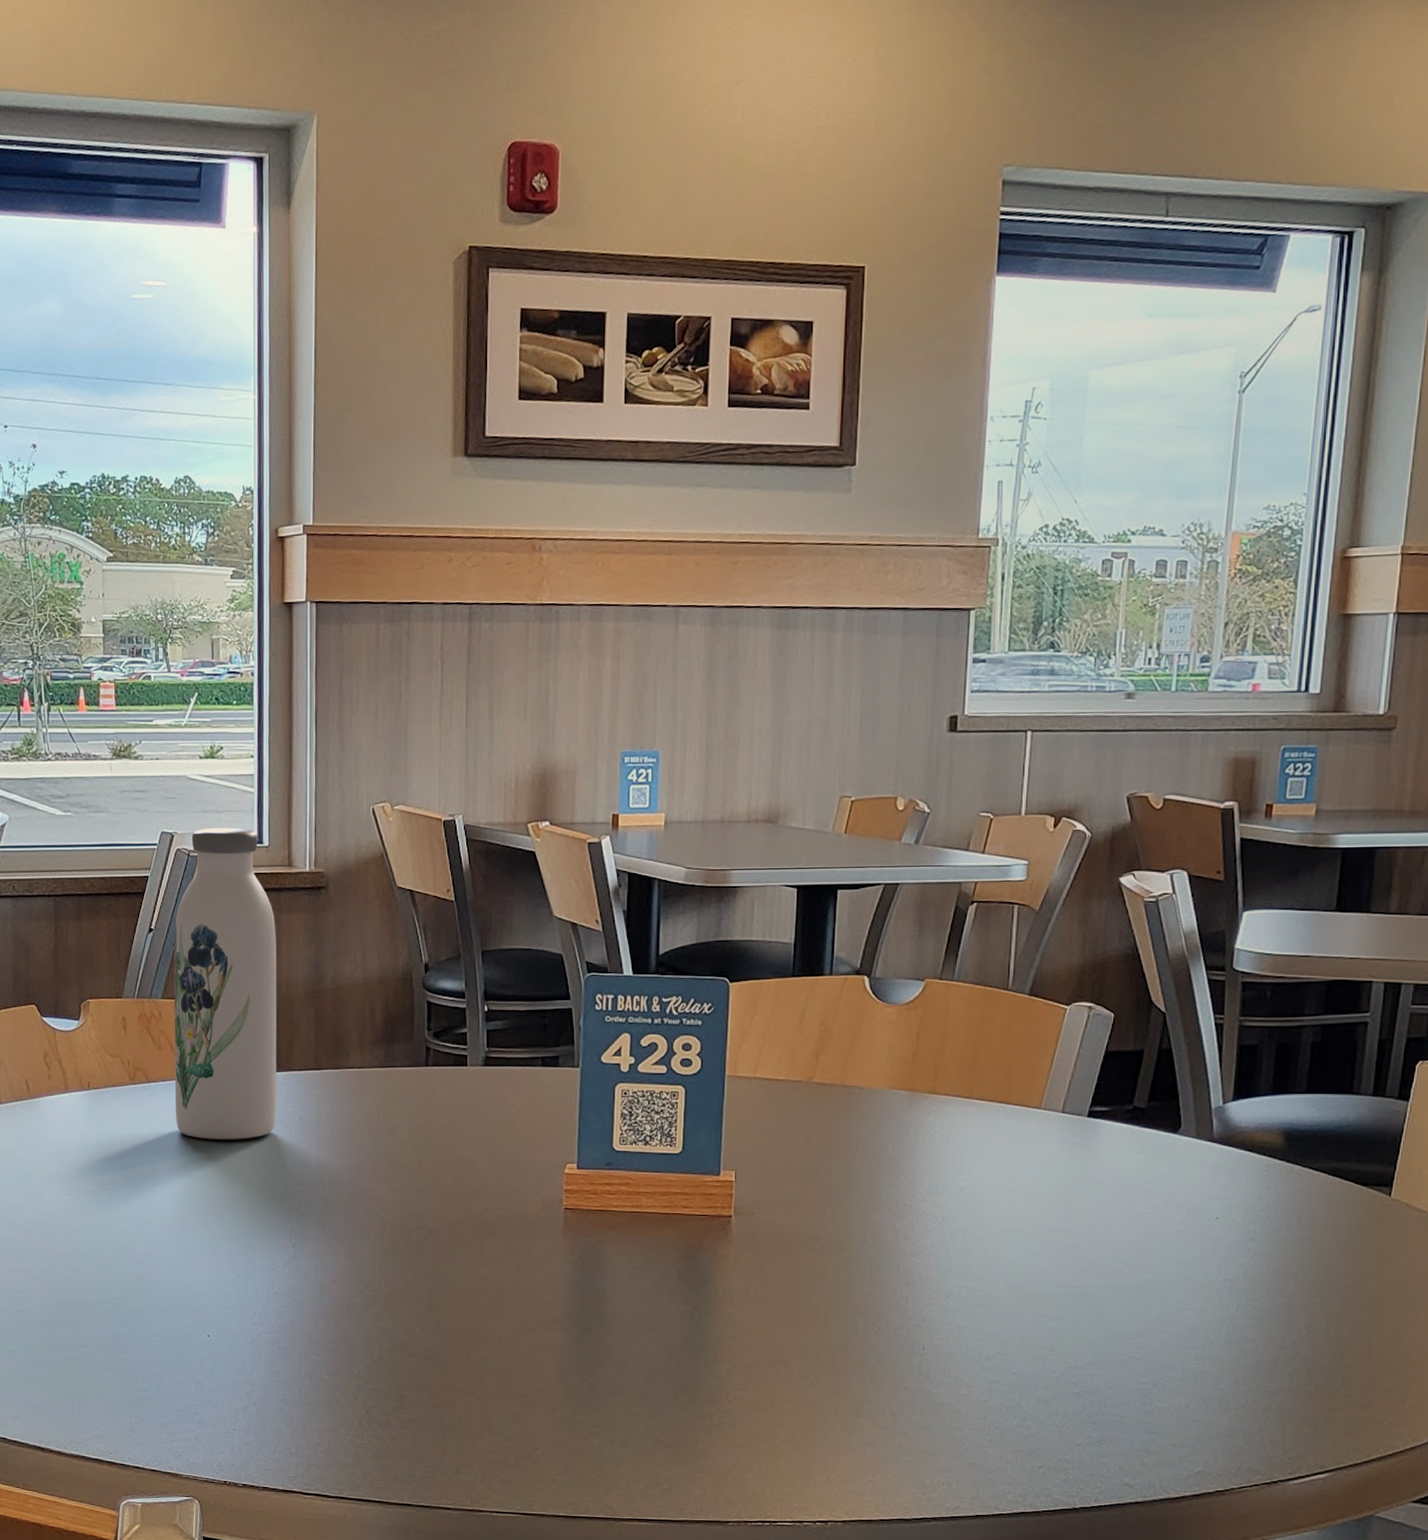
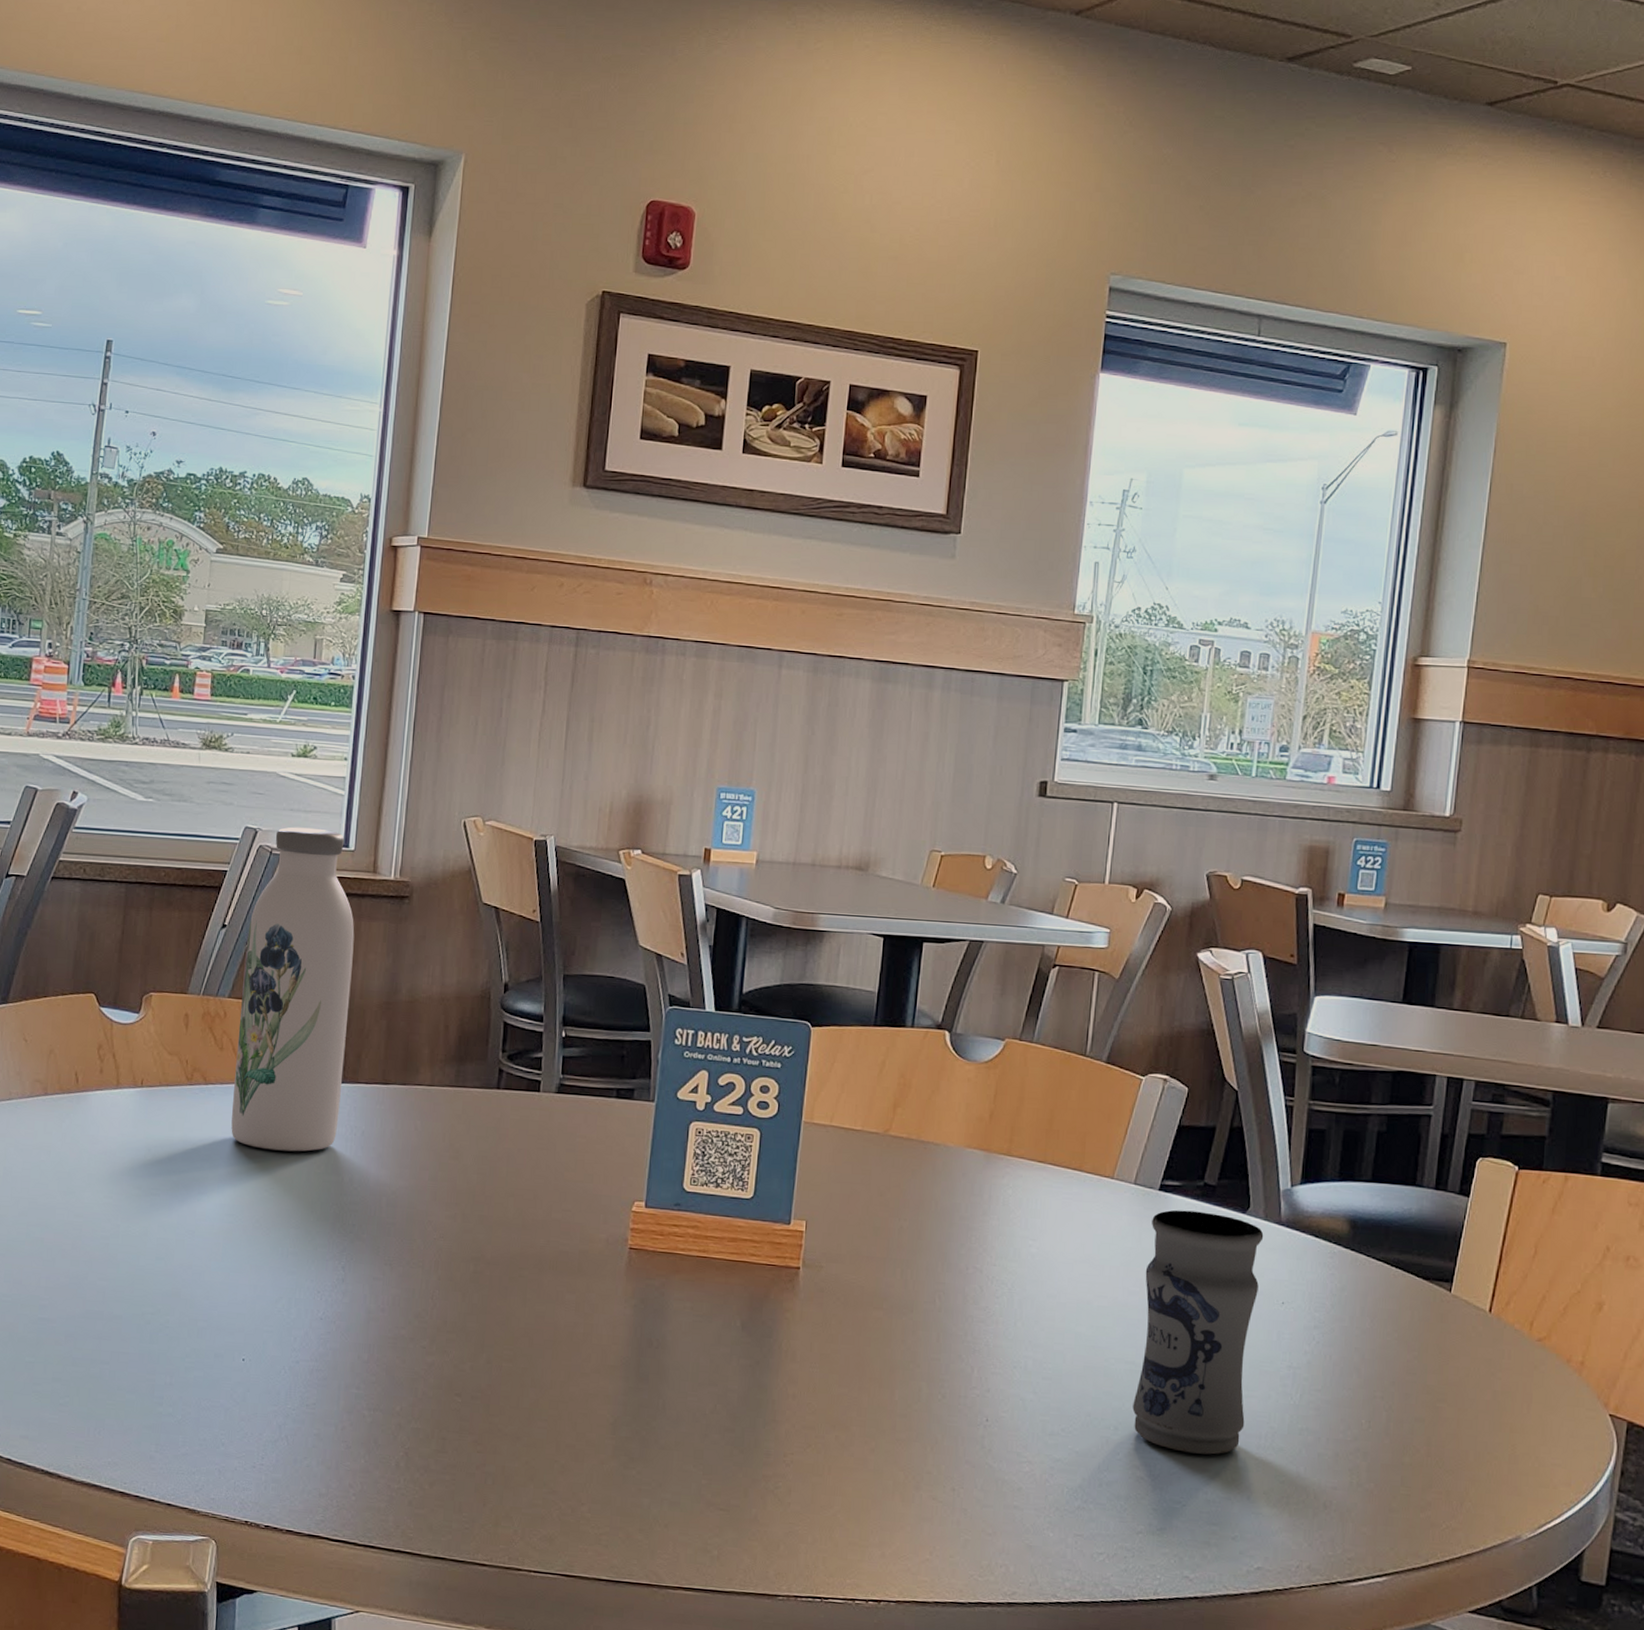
jar: none [1068,1134,1196,1368] -> present [1132,1209,1264,1455]

